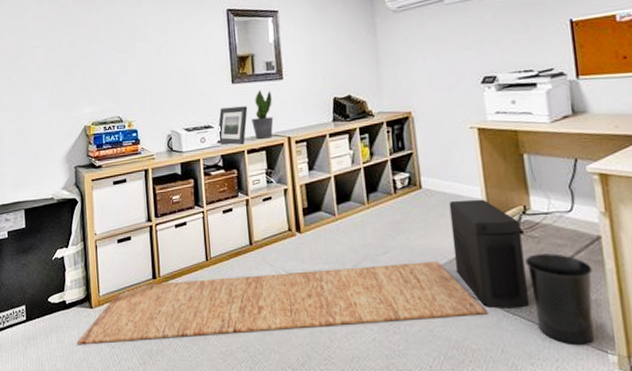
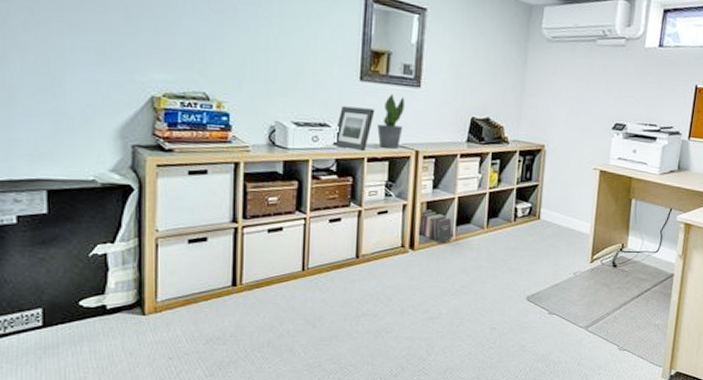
rug: present [76,261,488,344] -> none [119,286,574,354]
books: none [300,191,335,224] -> present [419,209,452,244]
computer tower: present [449,199,530,309] -> none [555,233,616,329]
waste bin: present [525,253,595,344] -> none [611,285,662,359]

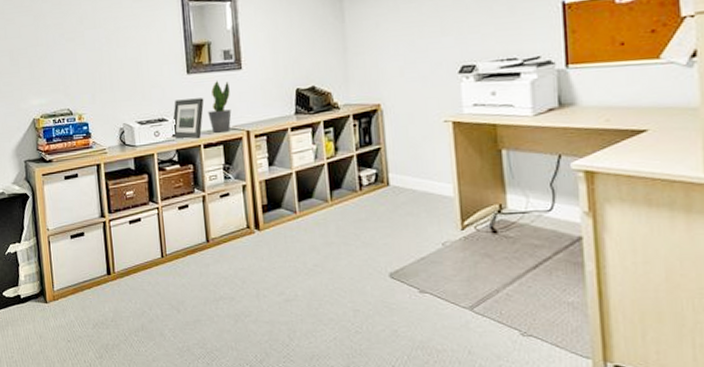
books: present [419,209,452,244] -> none [259,188,295,222]

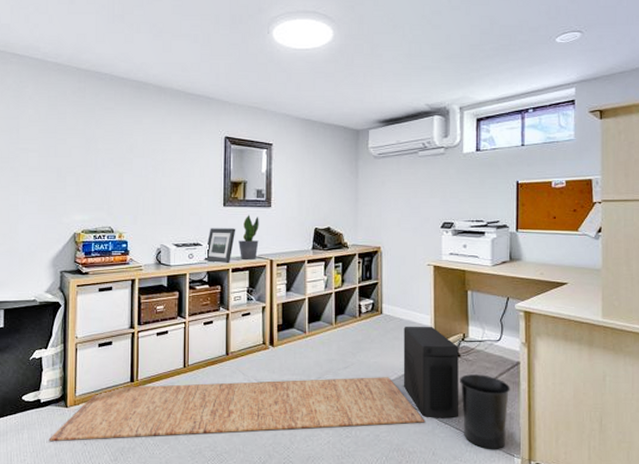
rug: none [32,261,456,337] -> present [48,377,425,441]
computer tower: none [418,197,501,310] -> present [403,326,459,419]
waste bin: none [498,254,571,347] -> present [460,374,510,449]

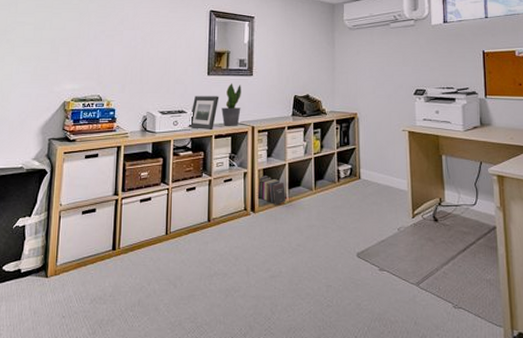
rug: present [48,377,425,441] -> none [26,243,406,313]
books: none [276,310,305,340] -> present [257,176,285,206]
computer tower: present [403,326,459,419] -> none [381,190,439,286]
waste bin: present [460,374,510,449] -> none [438,239,489,318]

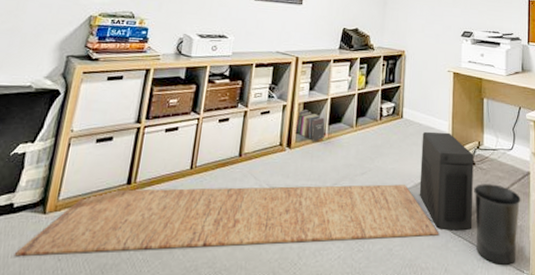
rug: none [26,243,406,313] -> present [14,184,439,256]
picture frame: present [188,96,220,131] -> none [227,21,265,59]
potted plant: present [221,82,241,127] -> none [265,9,289,57]
computer tower: none [381,190,439,286] -> present [419,131,474,231]
waste bin: none [438,239,489,318] -> present [474,184,521,265]

